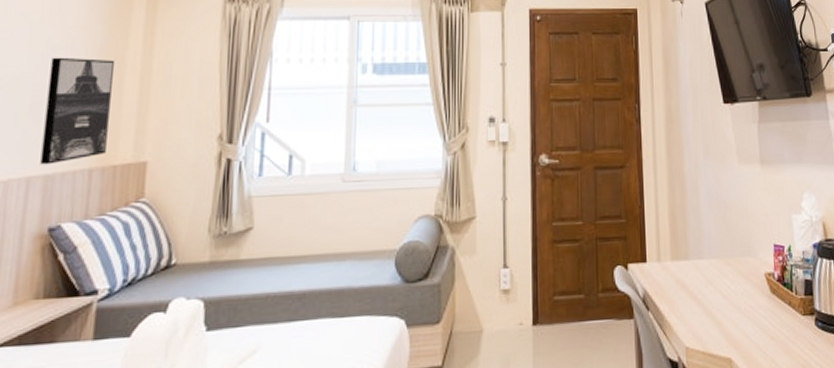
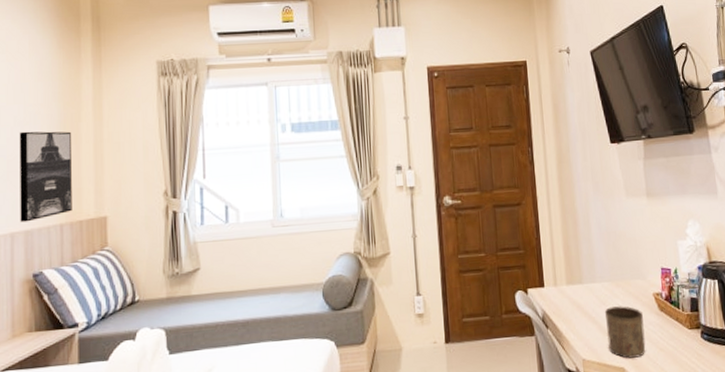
cup: none [711,286,755,348] -> present [604,306,646,359]

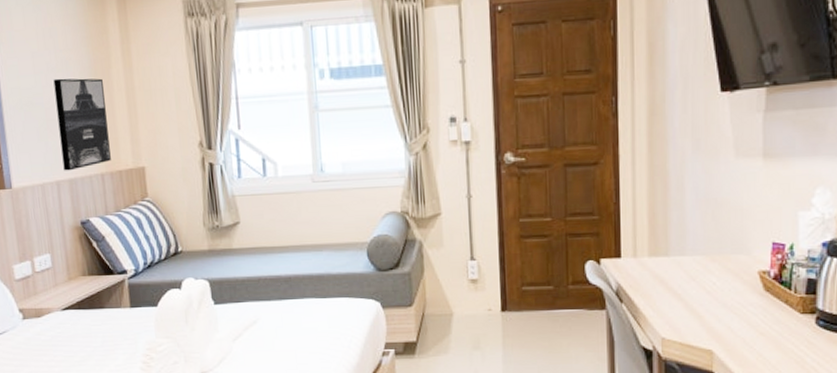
cup: present [604,306,646,359] -> none [693,283,742,341]

